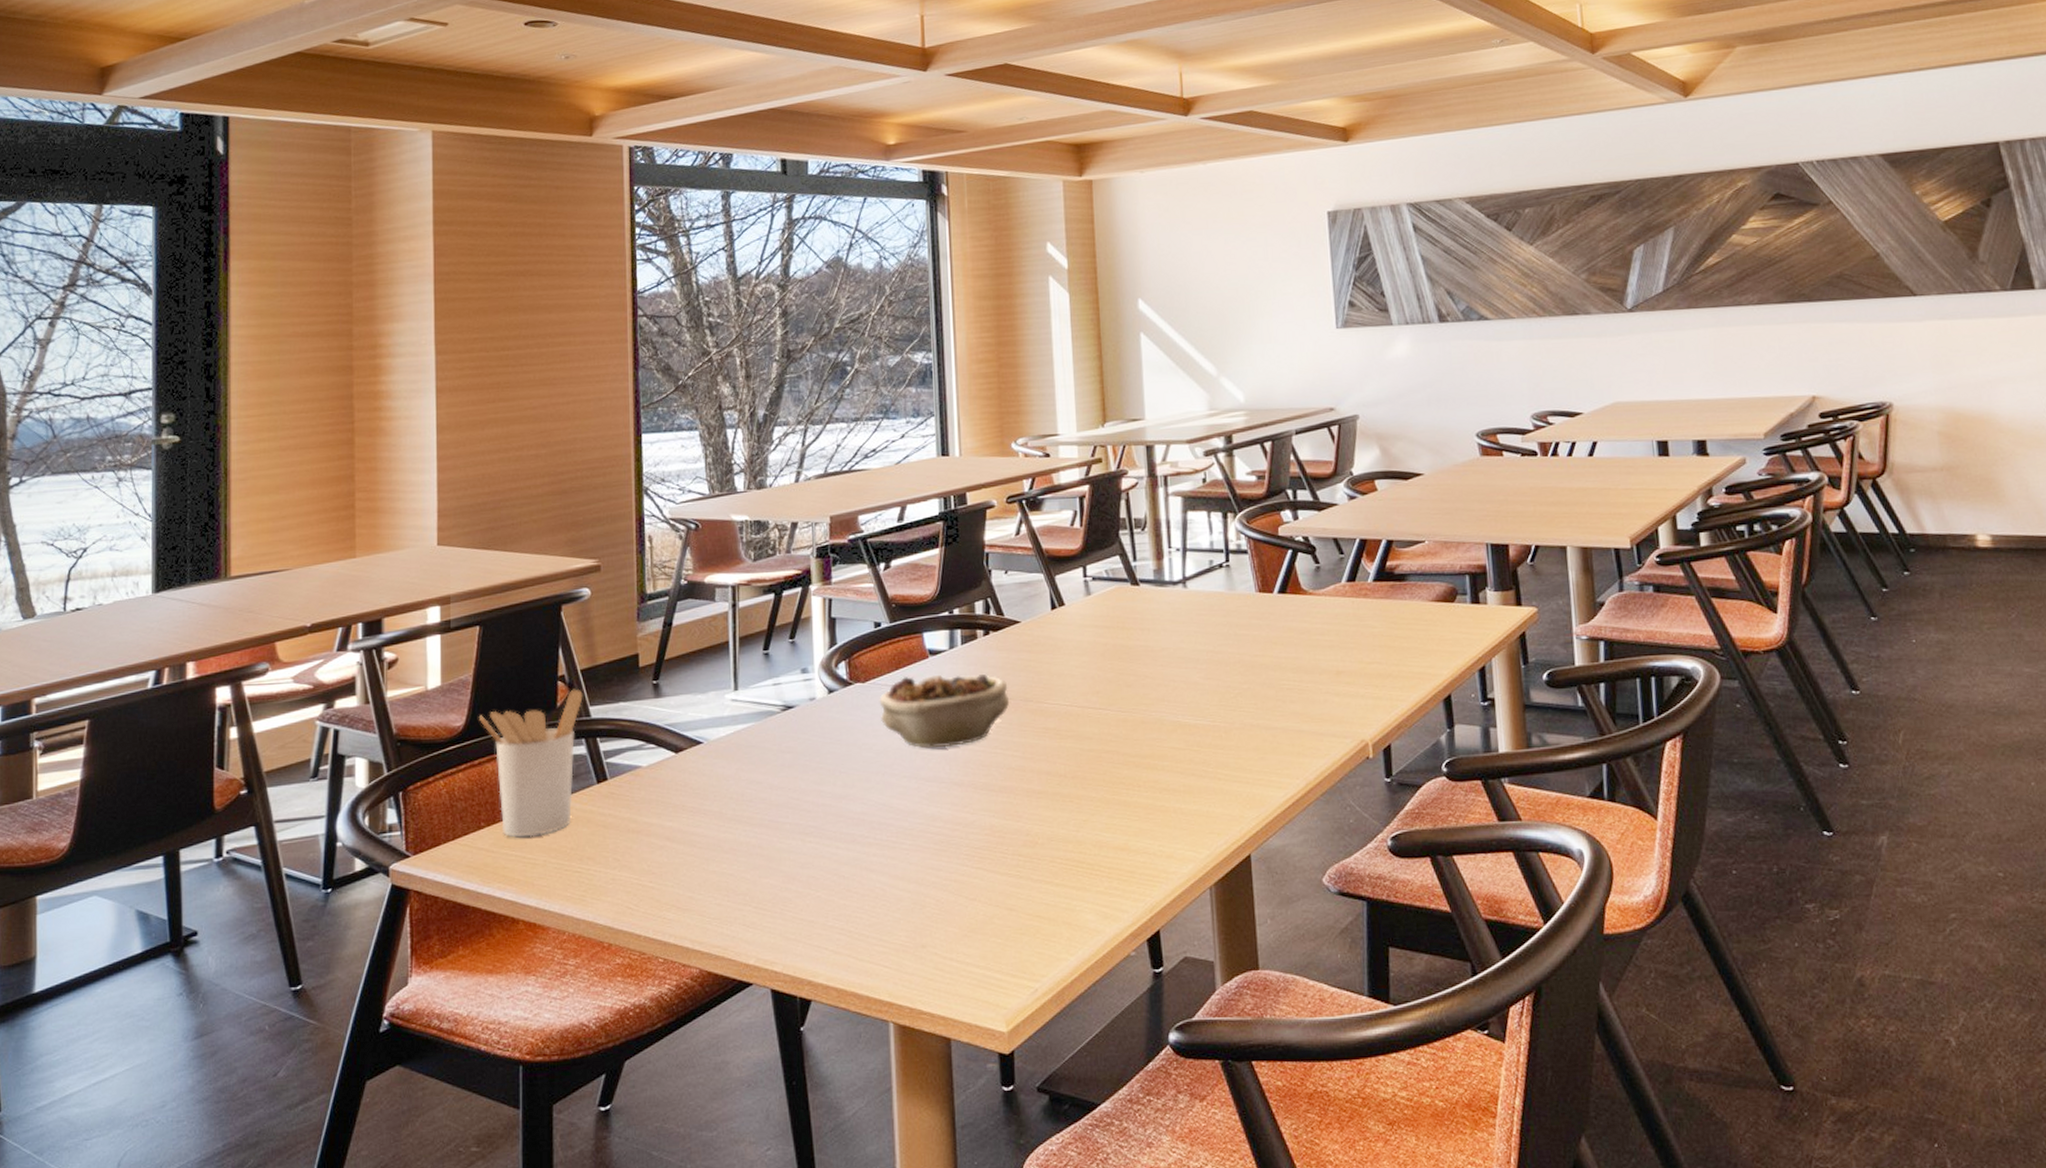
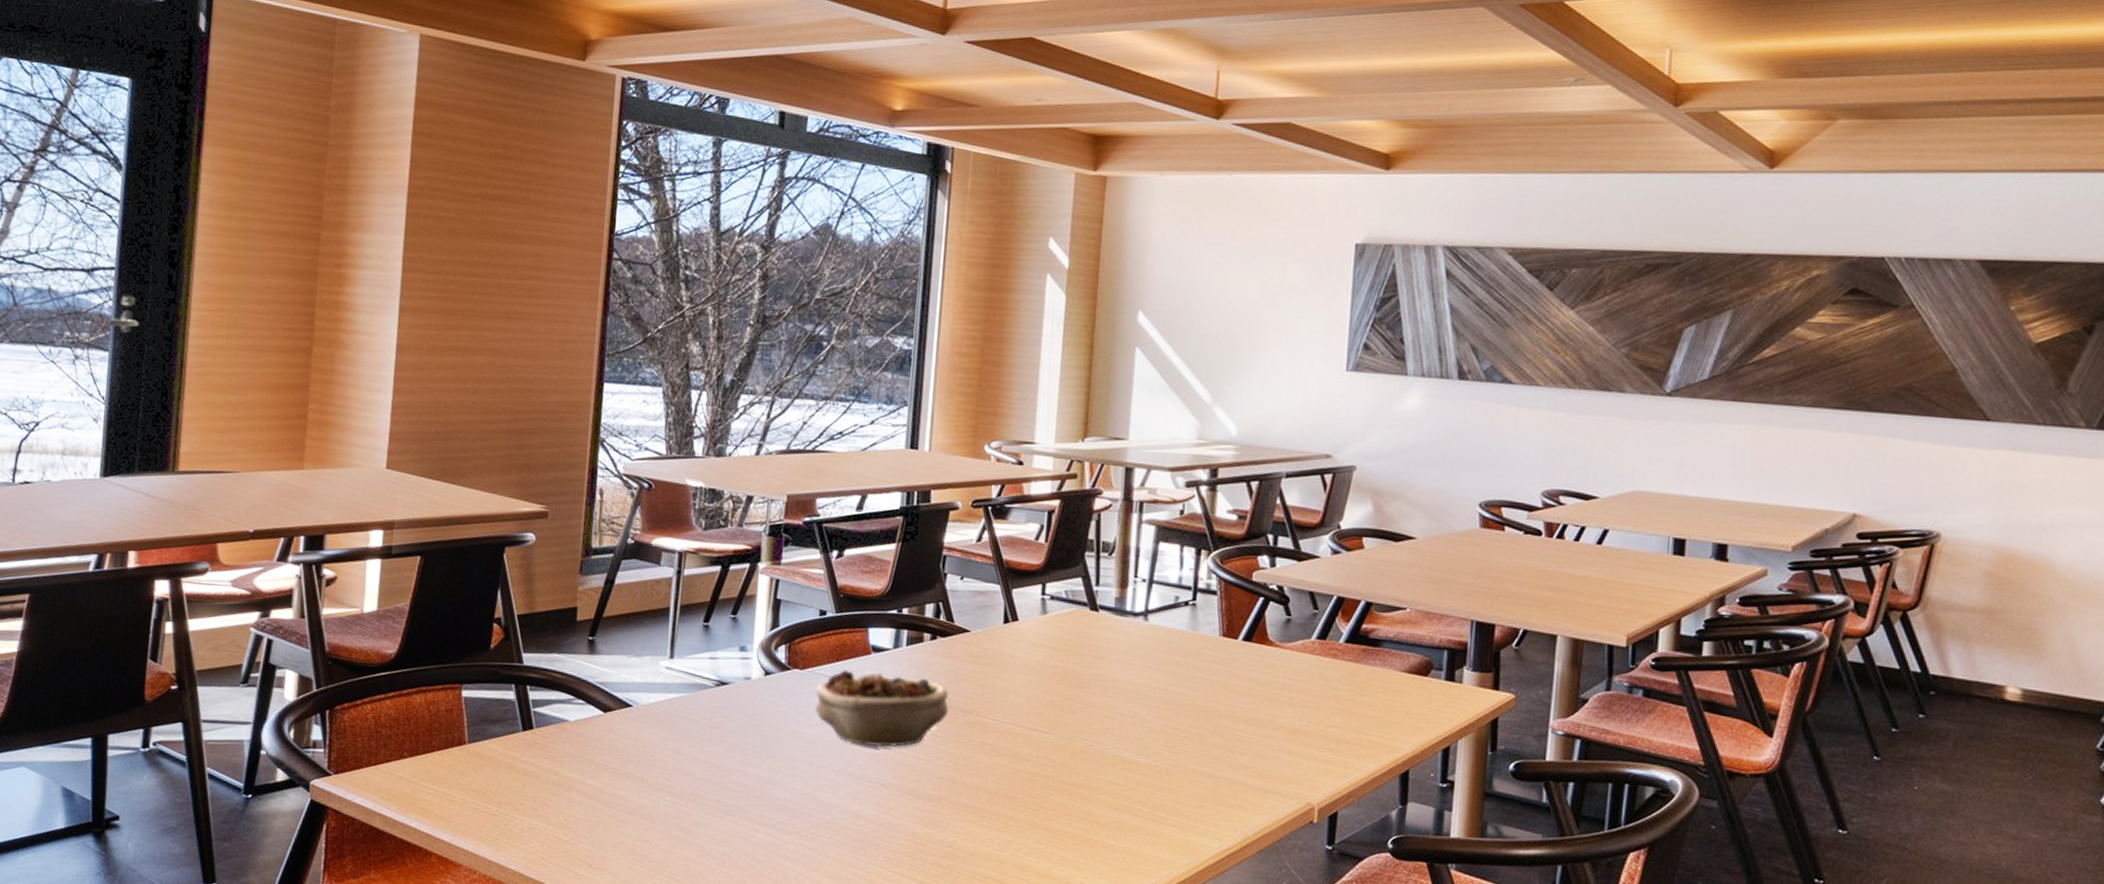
utensil holder: present [480,689,583,837] -> none [412,633,517,774]

